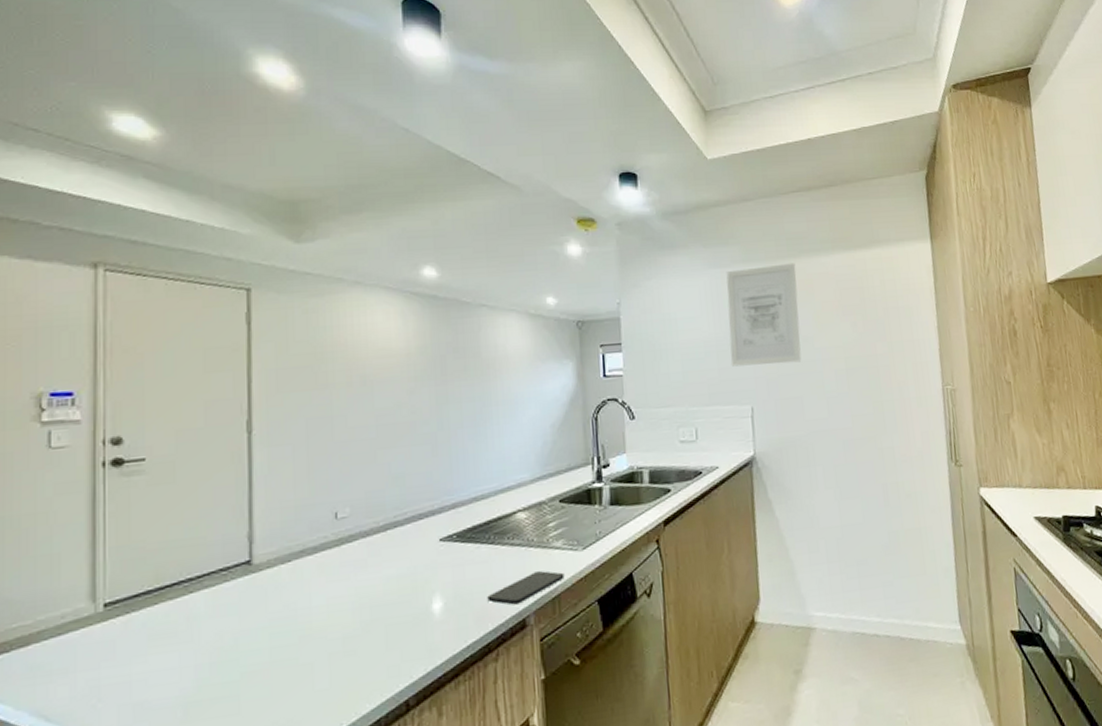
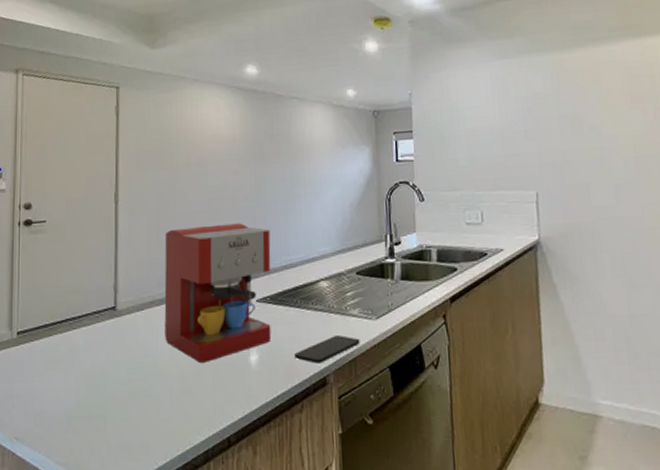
coffee maker: none [318,451,459,618] -> present [164,223,272,363]
wall art: present [726,263,802,367] -> none [512,52,588,153]

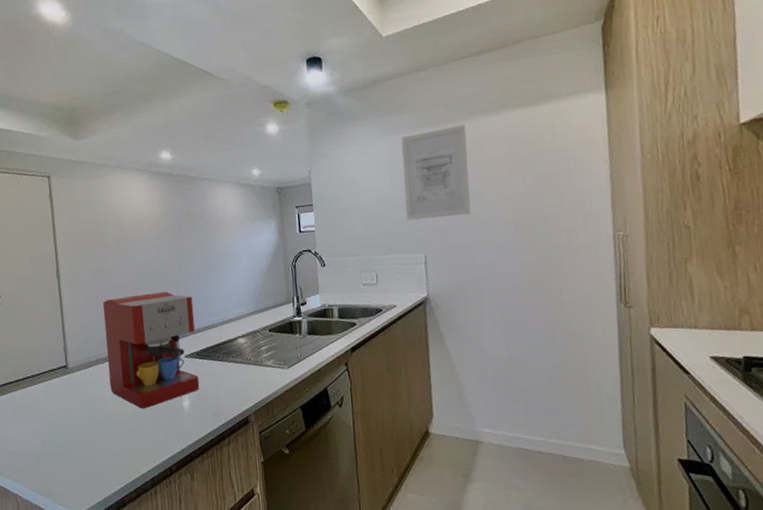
smartphone: present [294,335,360,364] -> none [220,382,275,406]
wall art: none [512,52,588,153] -> present [401,124,471,221]

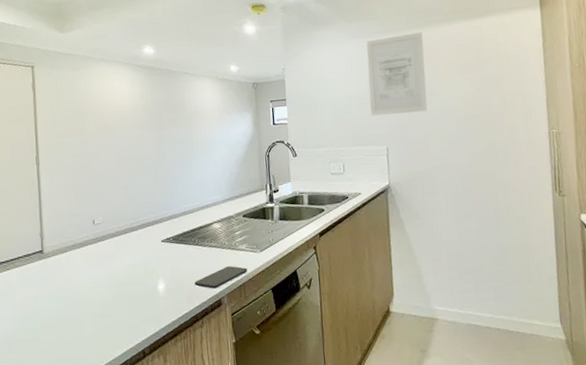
coffee maker: present [103,291,200,409] -> none [81,178,175,292]
smartphone: none [220,382,275,406] -> present [194,266,248,289]

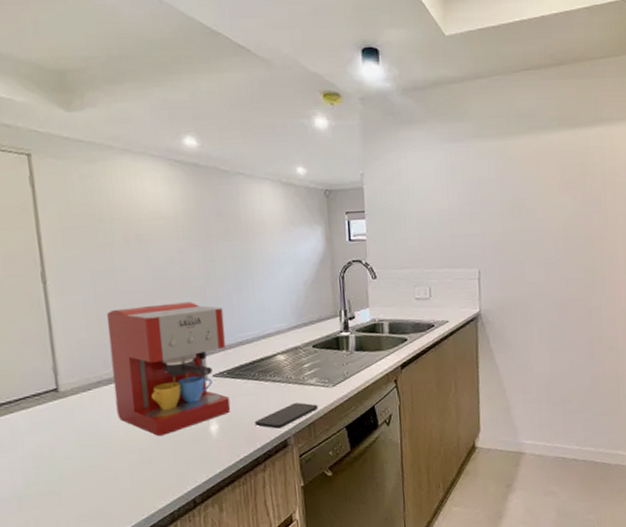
coffee maker: none [81,178,175,292] -> present [107,302,231,436]
wall art: present [366,32,428,116] -> none [460,139,525,234]

